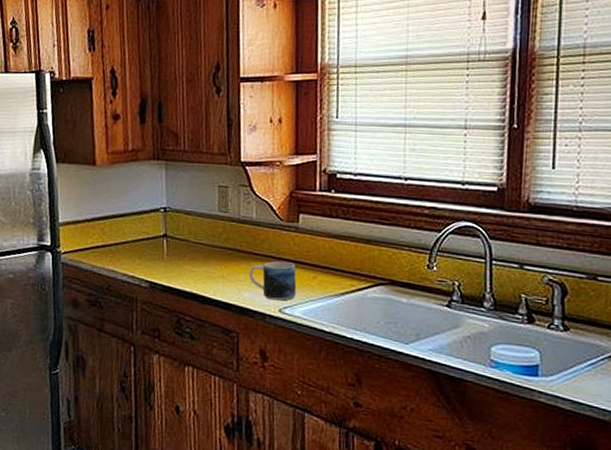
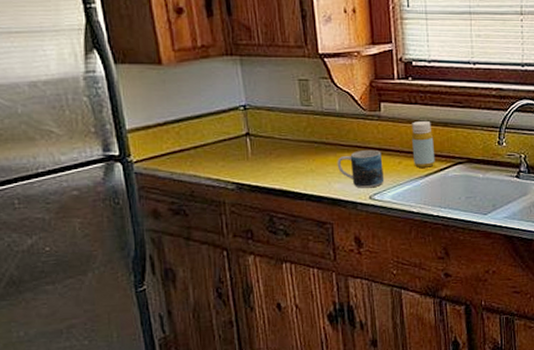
bottle: none [329,235,354,286] -> present [412,120,435,168]

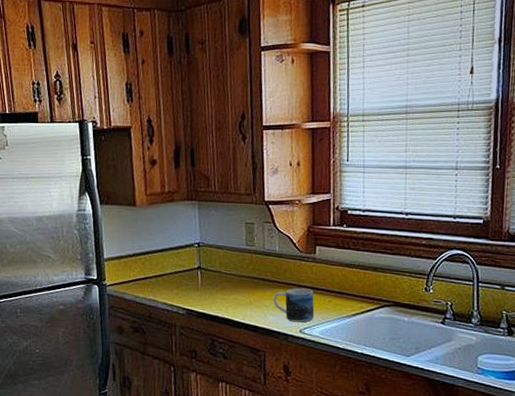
bottle: present [412,120,435,168] -> none [342,264,363,308]

